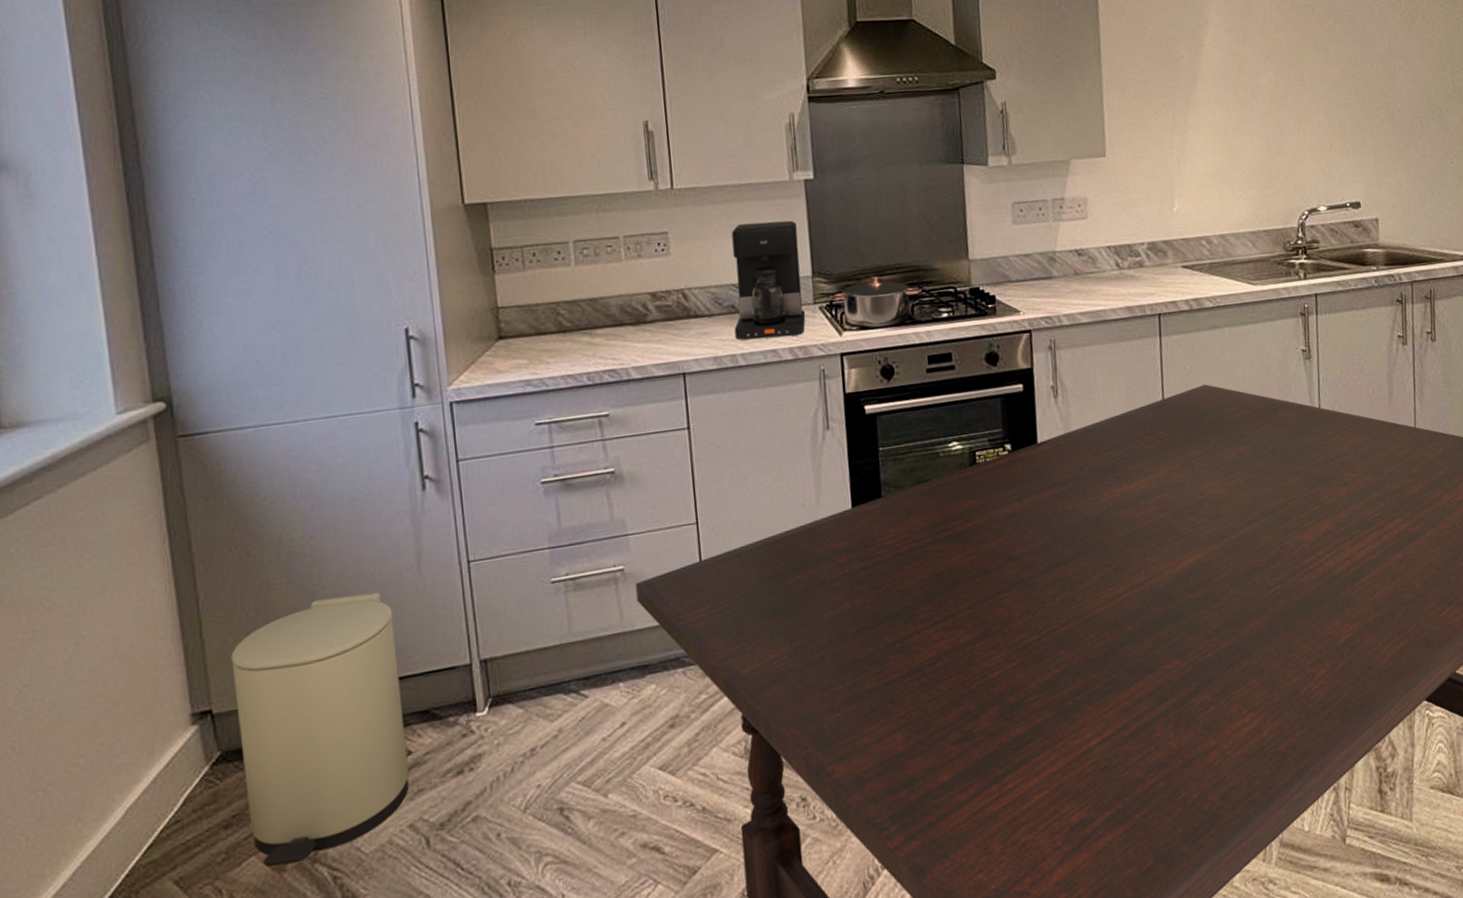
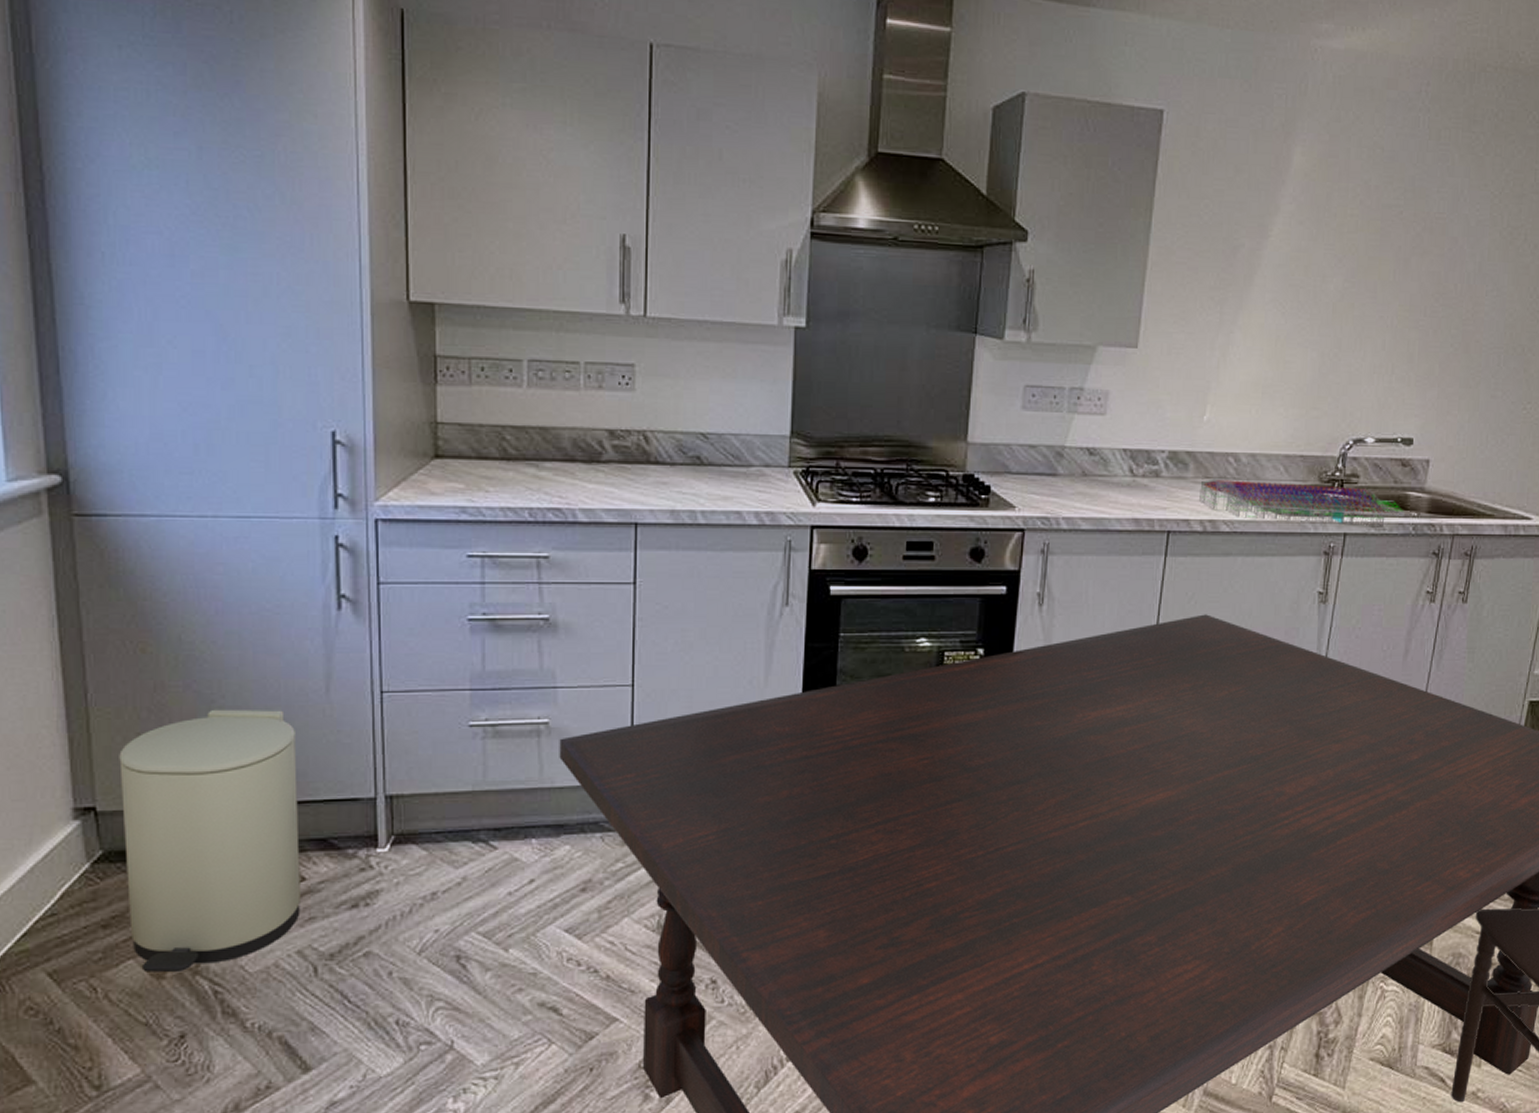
coffee maker: present [731,220,806,341] -> none [697,367,780,500]
cooking pot: present [829,276,922,329] -> none [806,446,910,504]
dish rack: none [1179,251,1365,294] -> present [1199,478,1404,526]

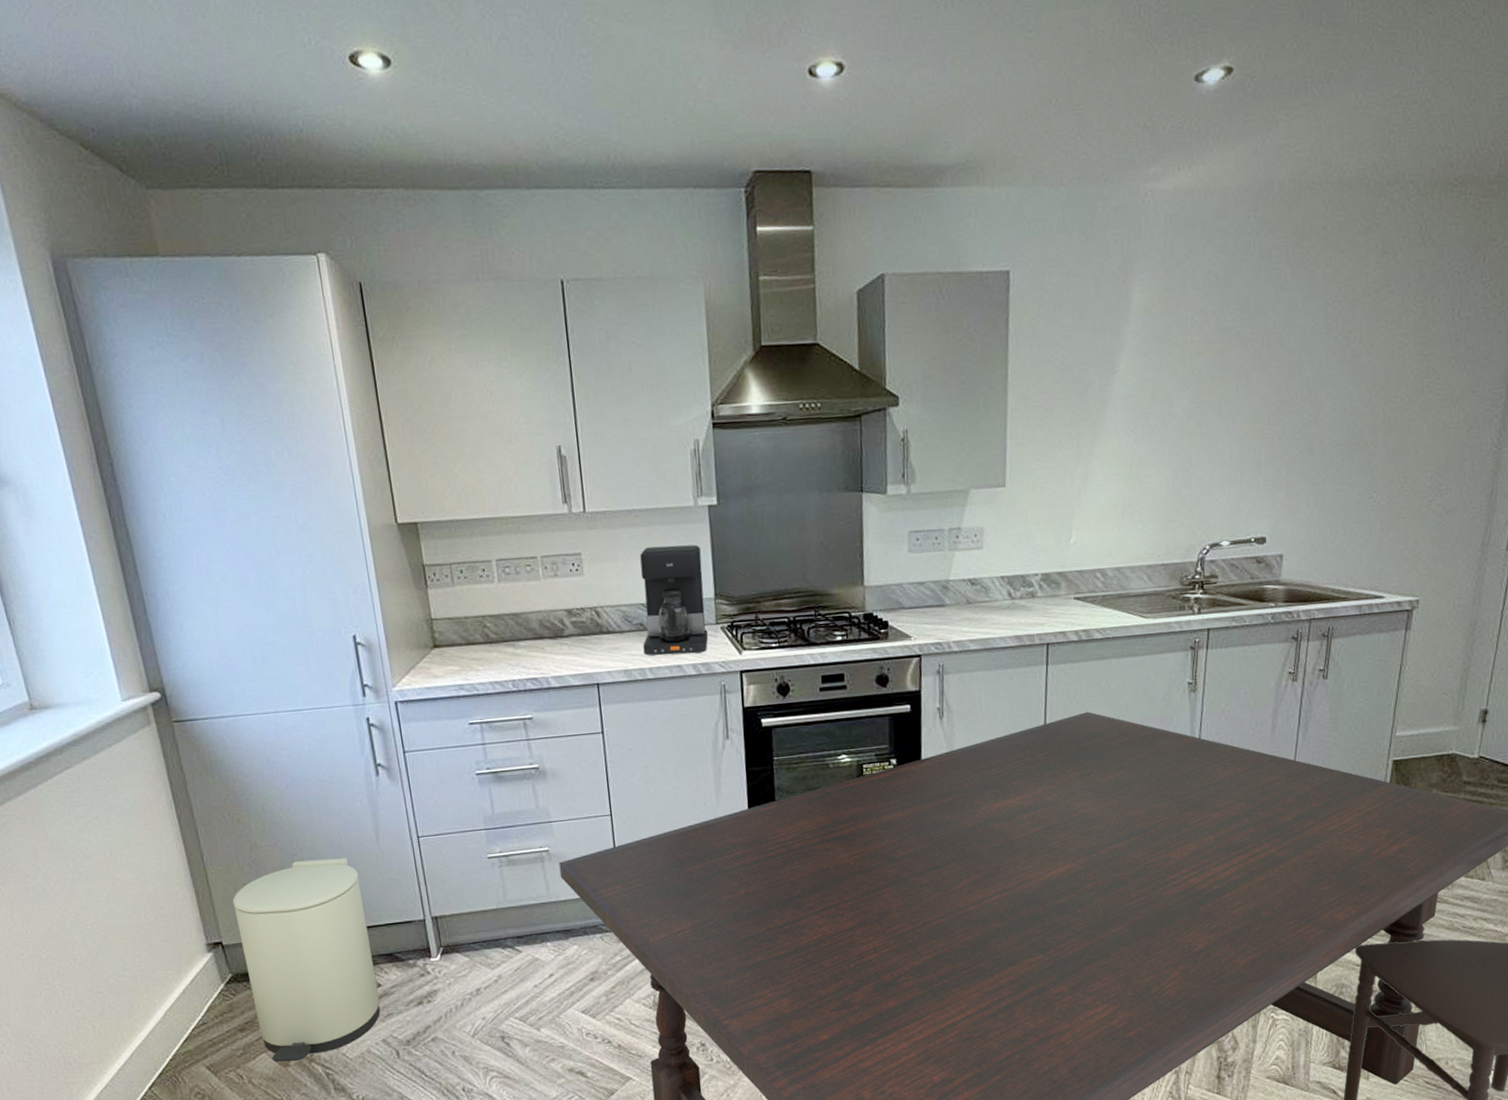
coffee maker: none [697,367,780,500] -> present [640,544,709,656]
dish rack: present [1199,478,1404,526] -> none [1071,586,1262,626]

